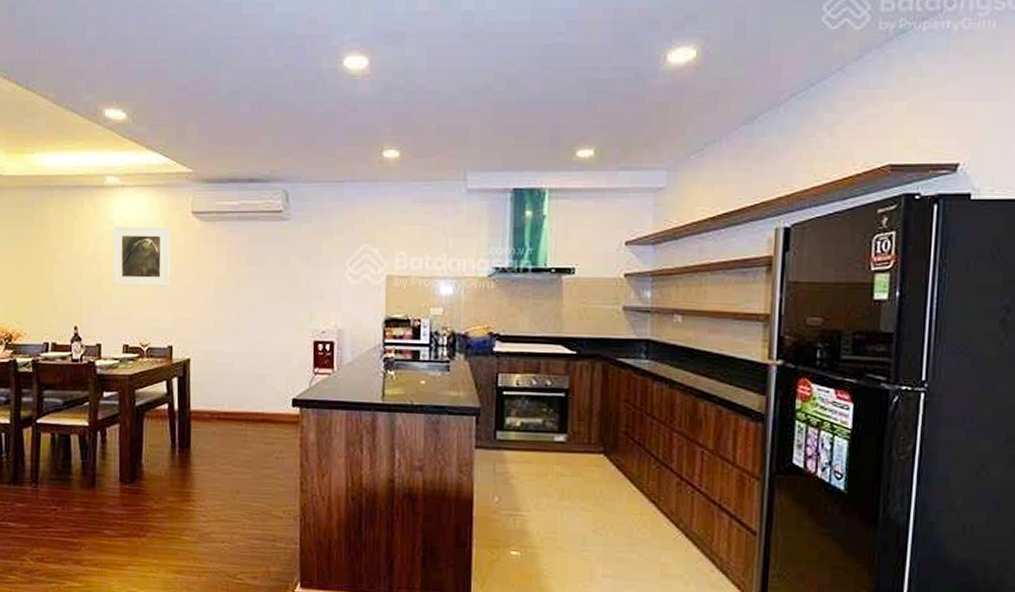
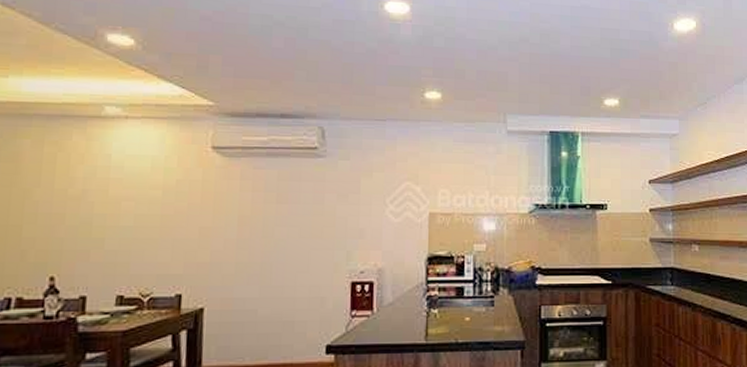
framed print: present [113,226,171,287] -> none [106,161,184,229]

